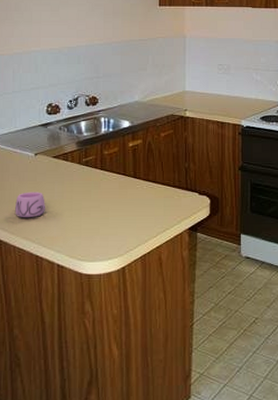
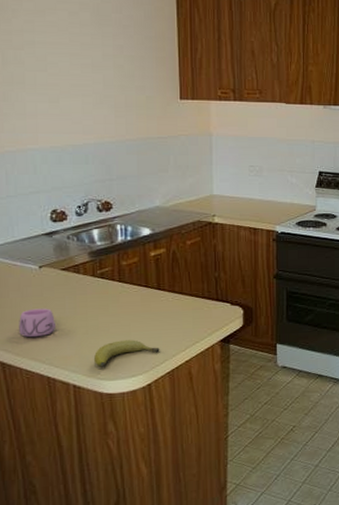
fruit: none [77,224,134,248] -> present [94,340,160,366]

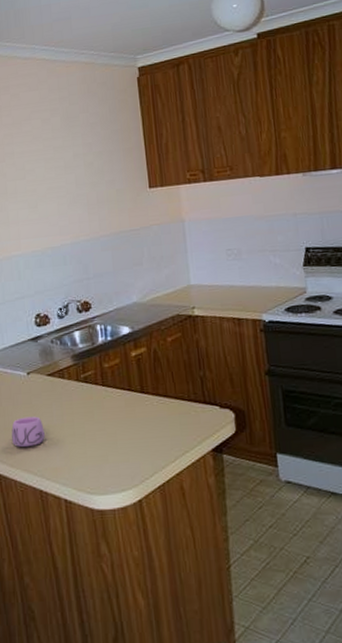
fruit: present [94,340,160,366] -> none [83,449,148,479]

